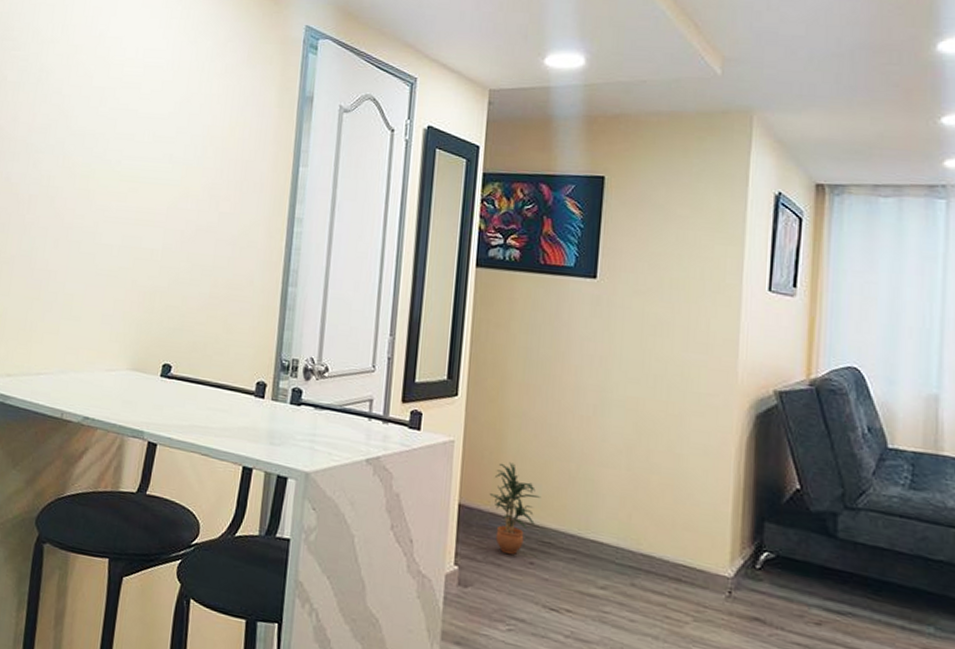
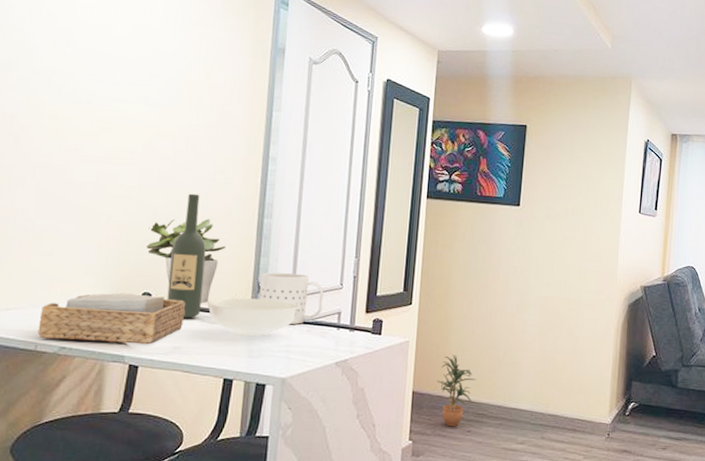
napkin holder: none [64,362,205,422] -> present [37,292,186,345]
potted plant: none [168,284,248,380] -> present [146,218,227,303]
wine bottle: none [186,257,228,396] -> present [167,193,206,319]
bowl: none [226,374,327,422] -> present [206,297,300,337]
mug: none [281,348,354,411] -> present [259,272,324,325]

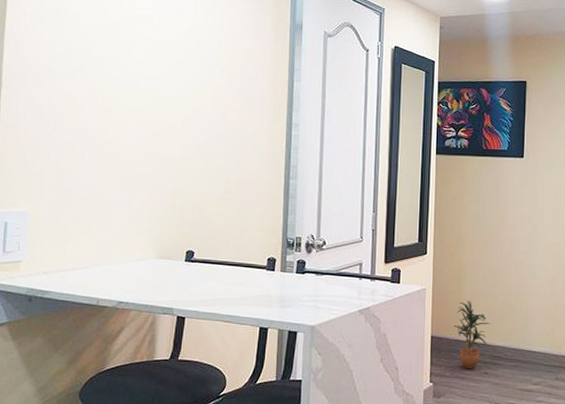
napkin holder: present [37,292,186,345] -> none [99,251,224,298]
potted plant: present [146,218,227,303] -> none [189,182,258,259]
wine bottle: present [167,193,206,319] -> none [207,159,240,273]
bowl: present [206,297,300,337] -> none [242,252,325,288]
mug: present [259,272,324,325] -> none [288,228,346,277]

